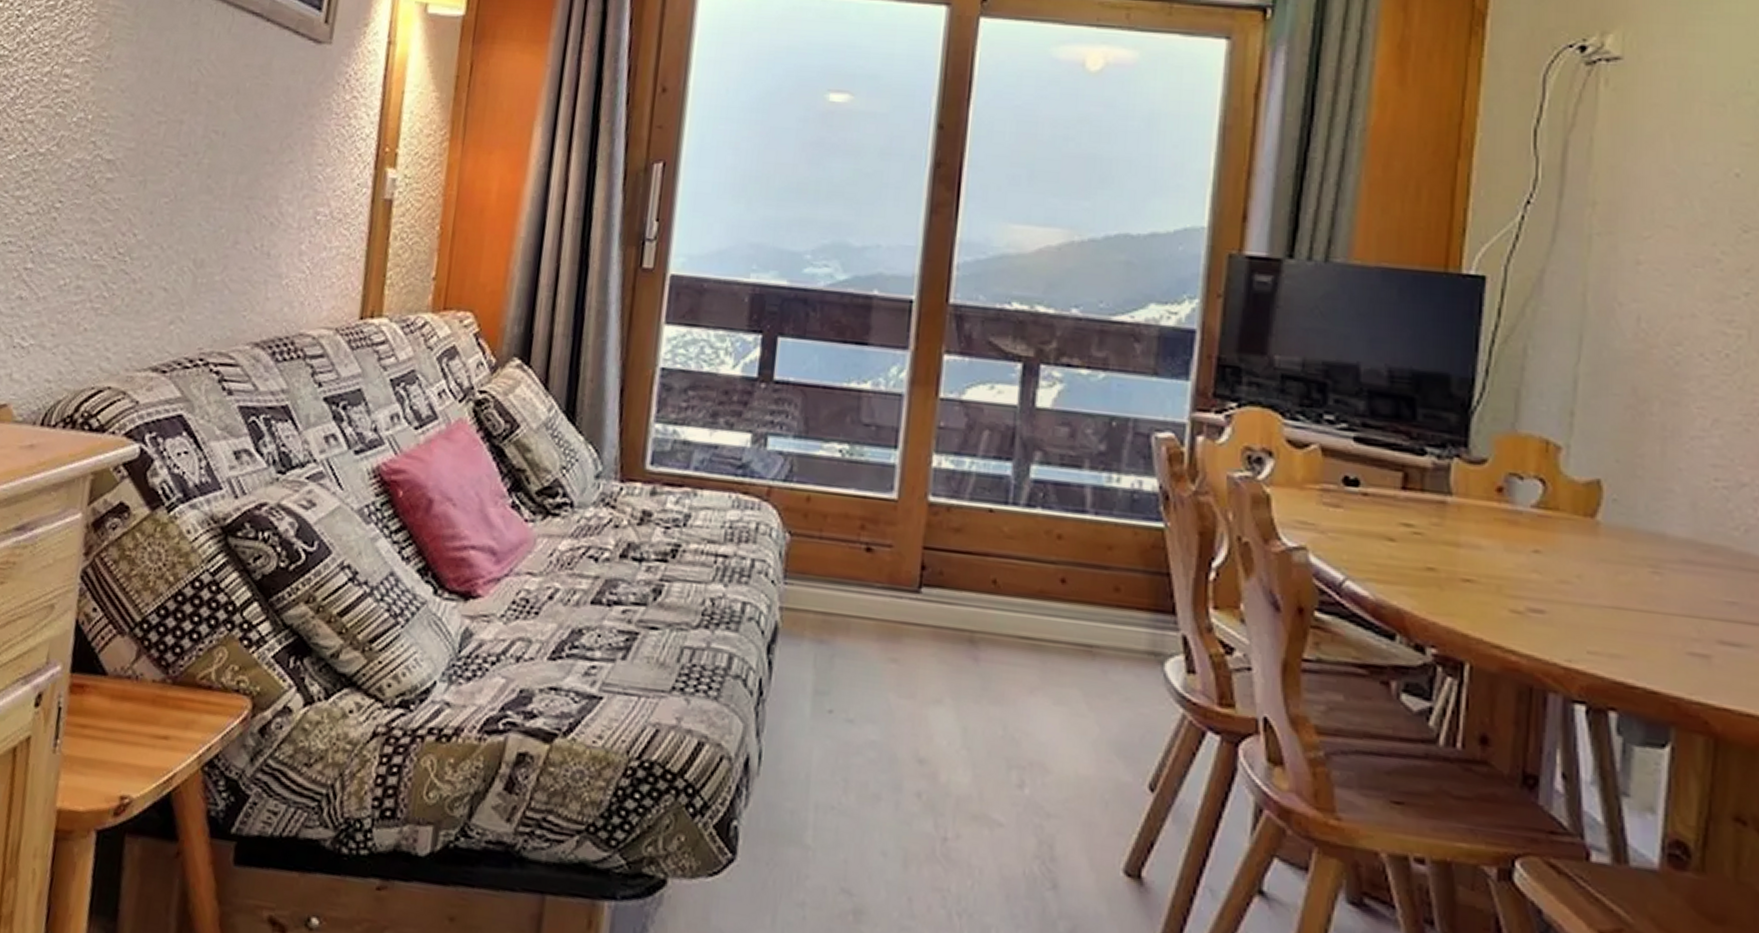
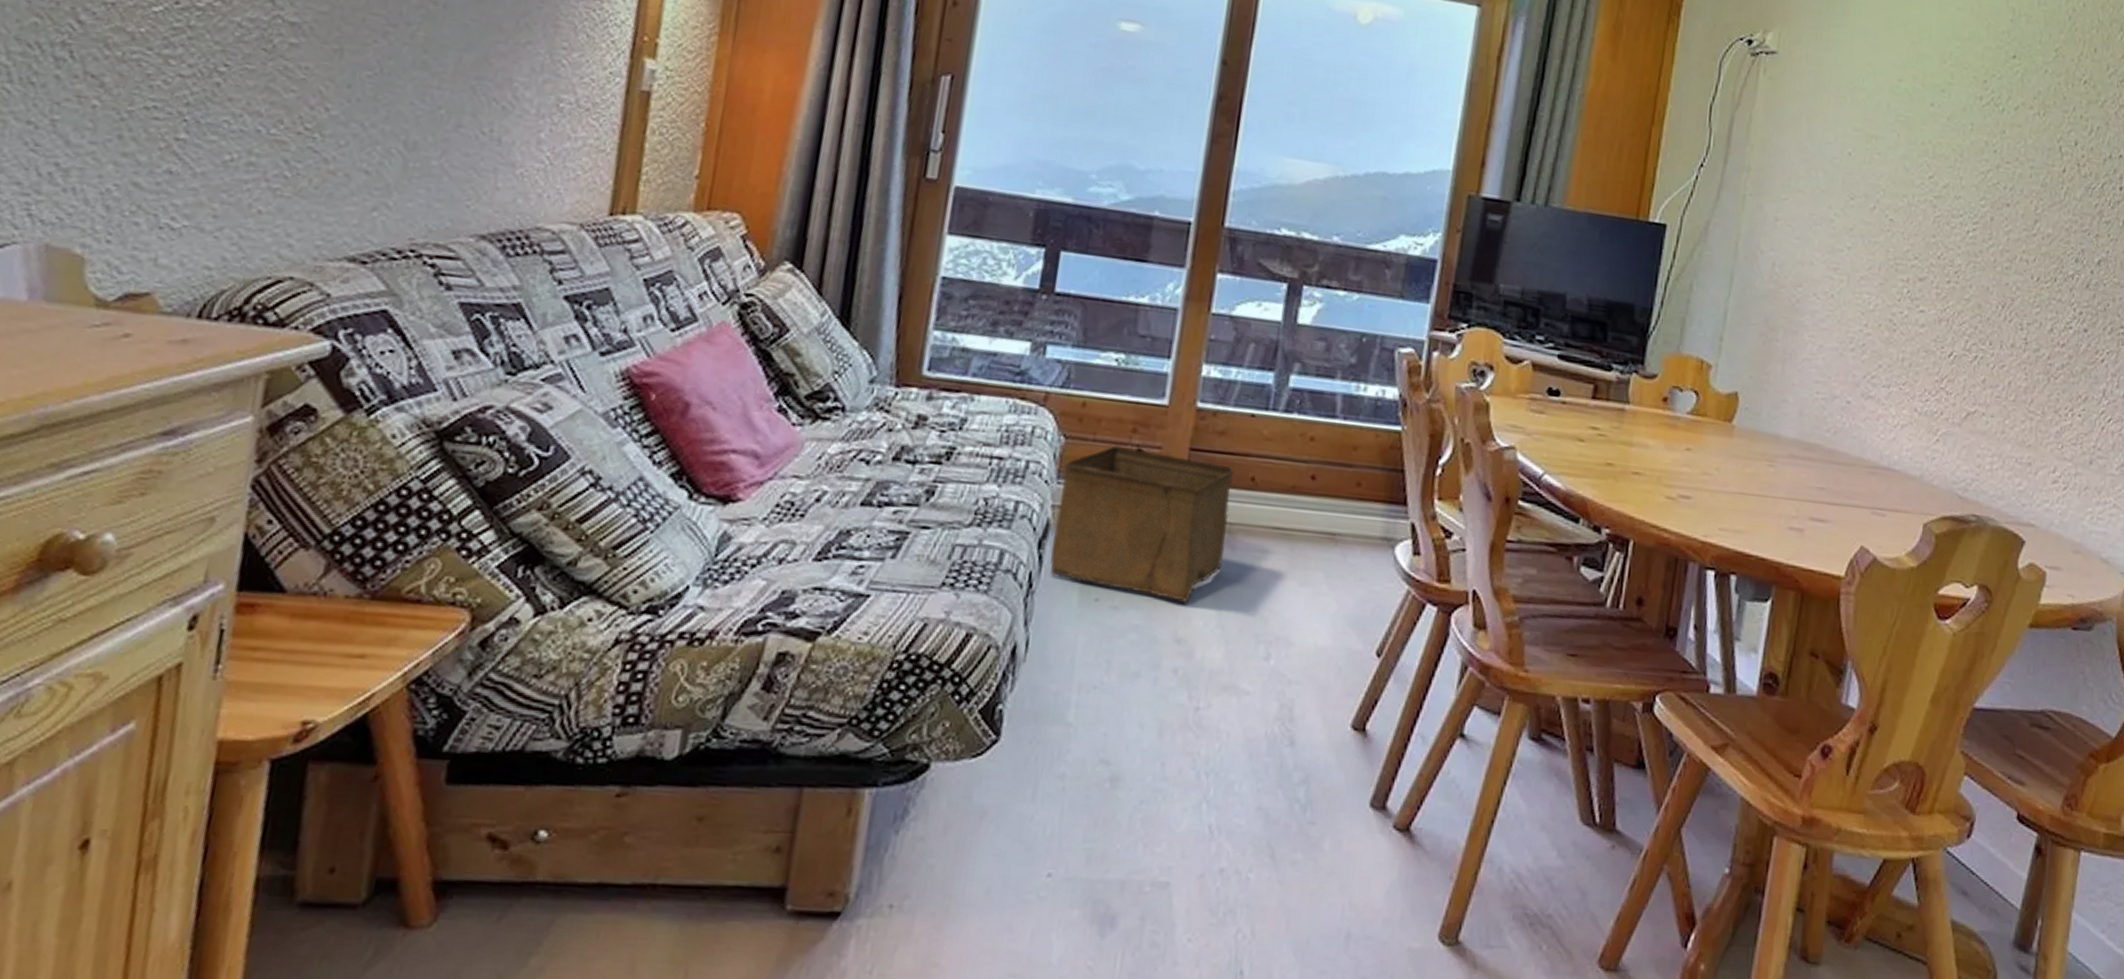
storage bin: none [780,543,974,720] -> present [1050,445,1235,604]

